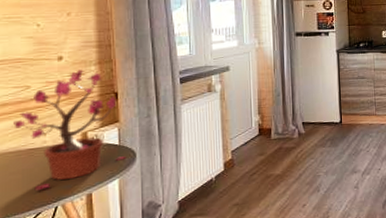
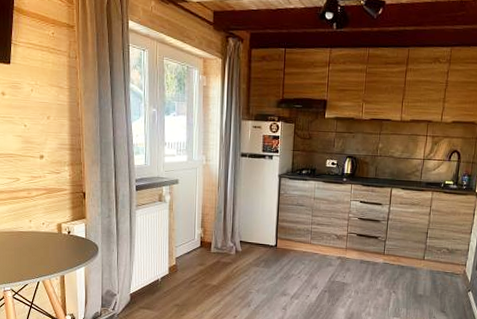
potted plant: present [13,70,126,191] -> none [8,169,91,267]

